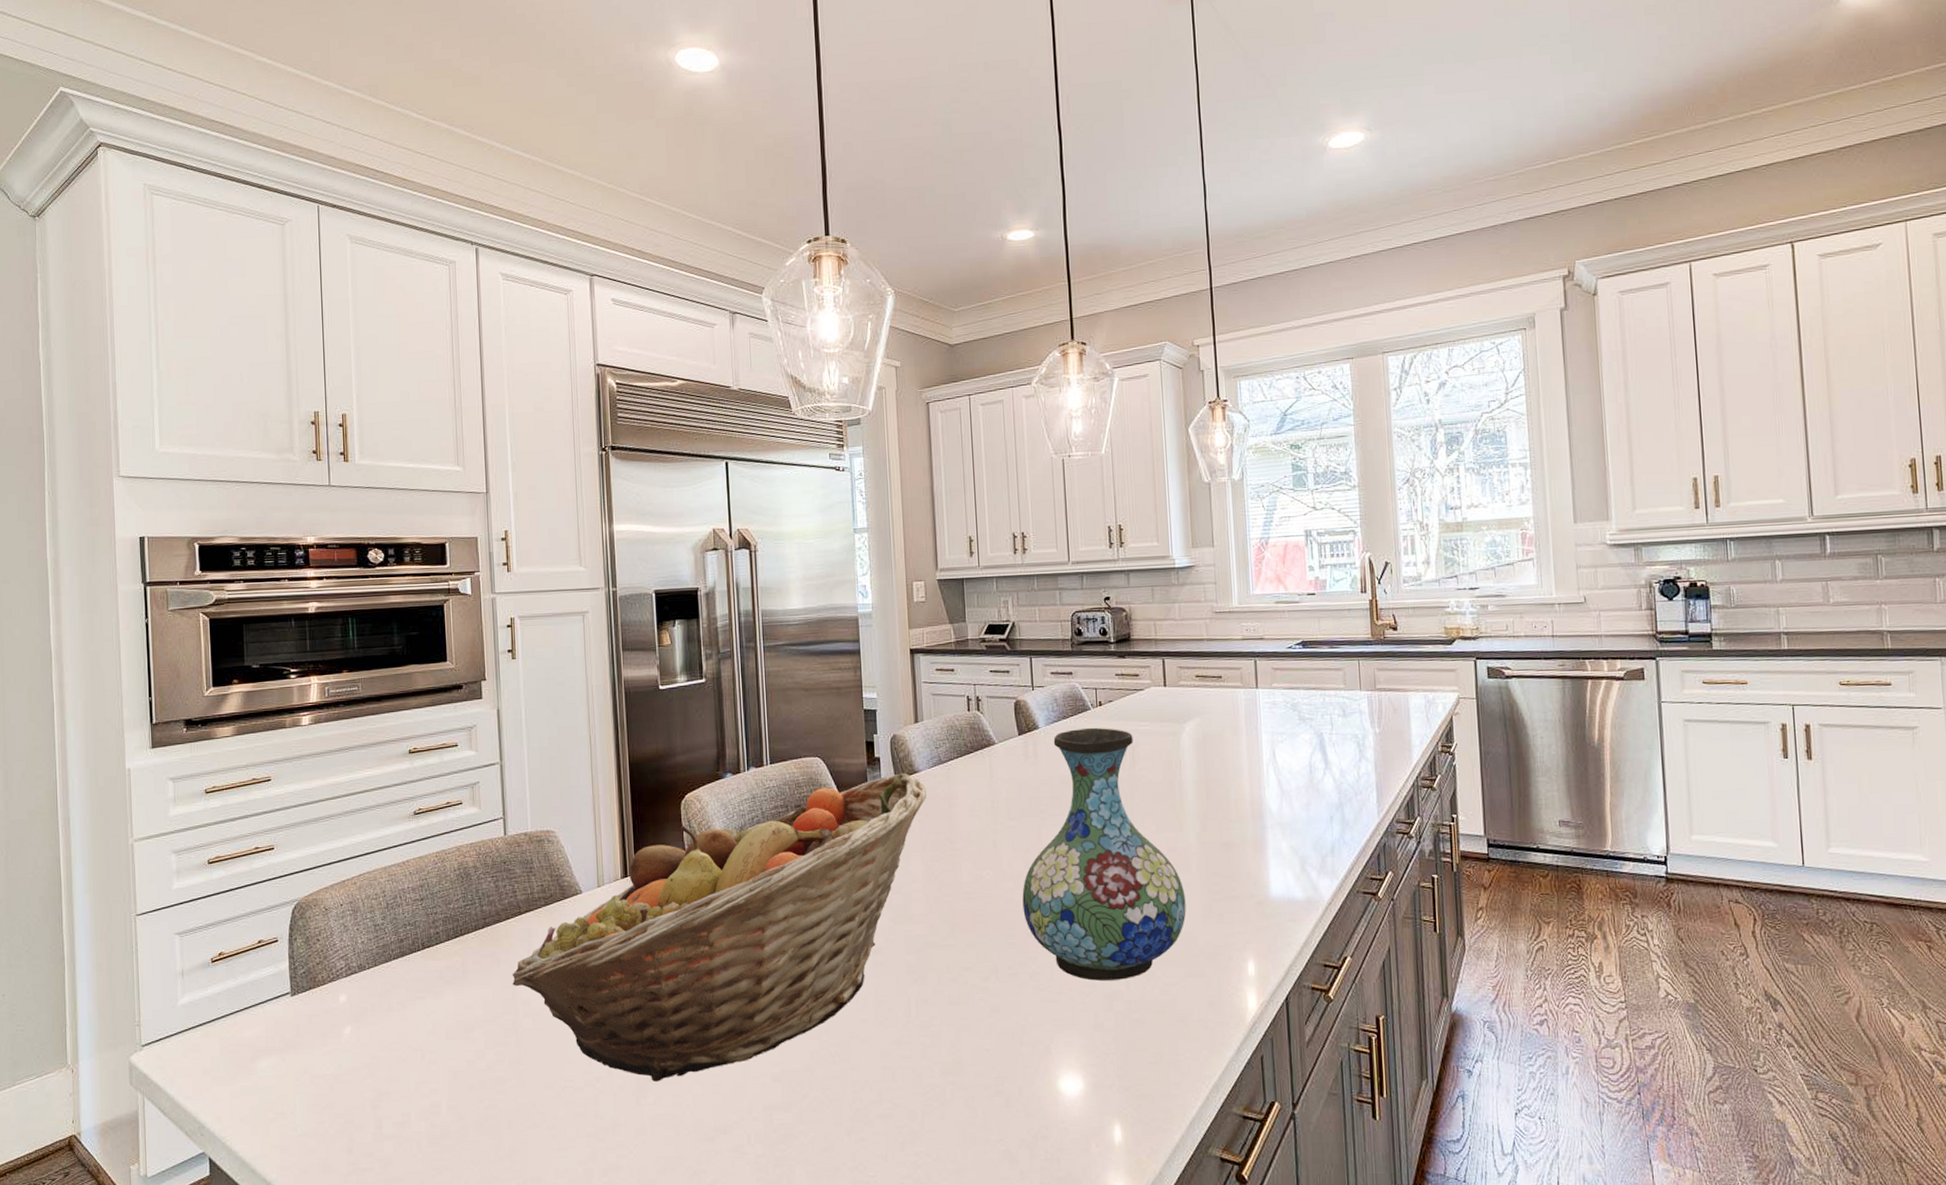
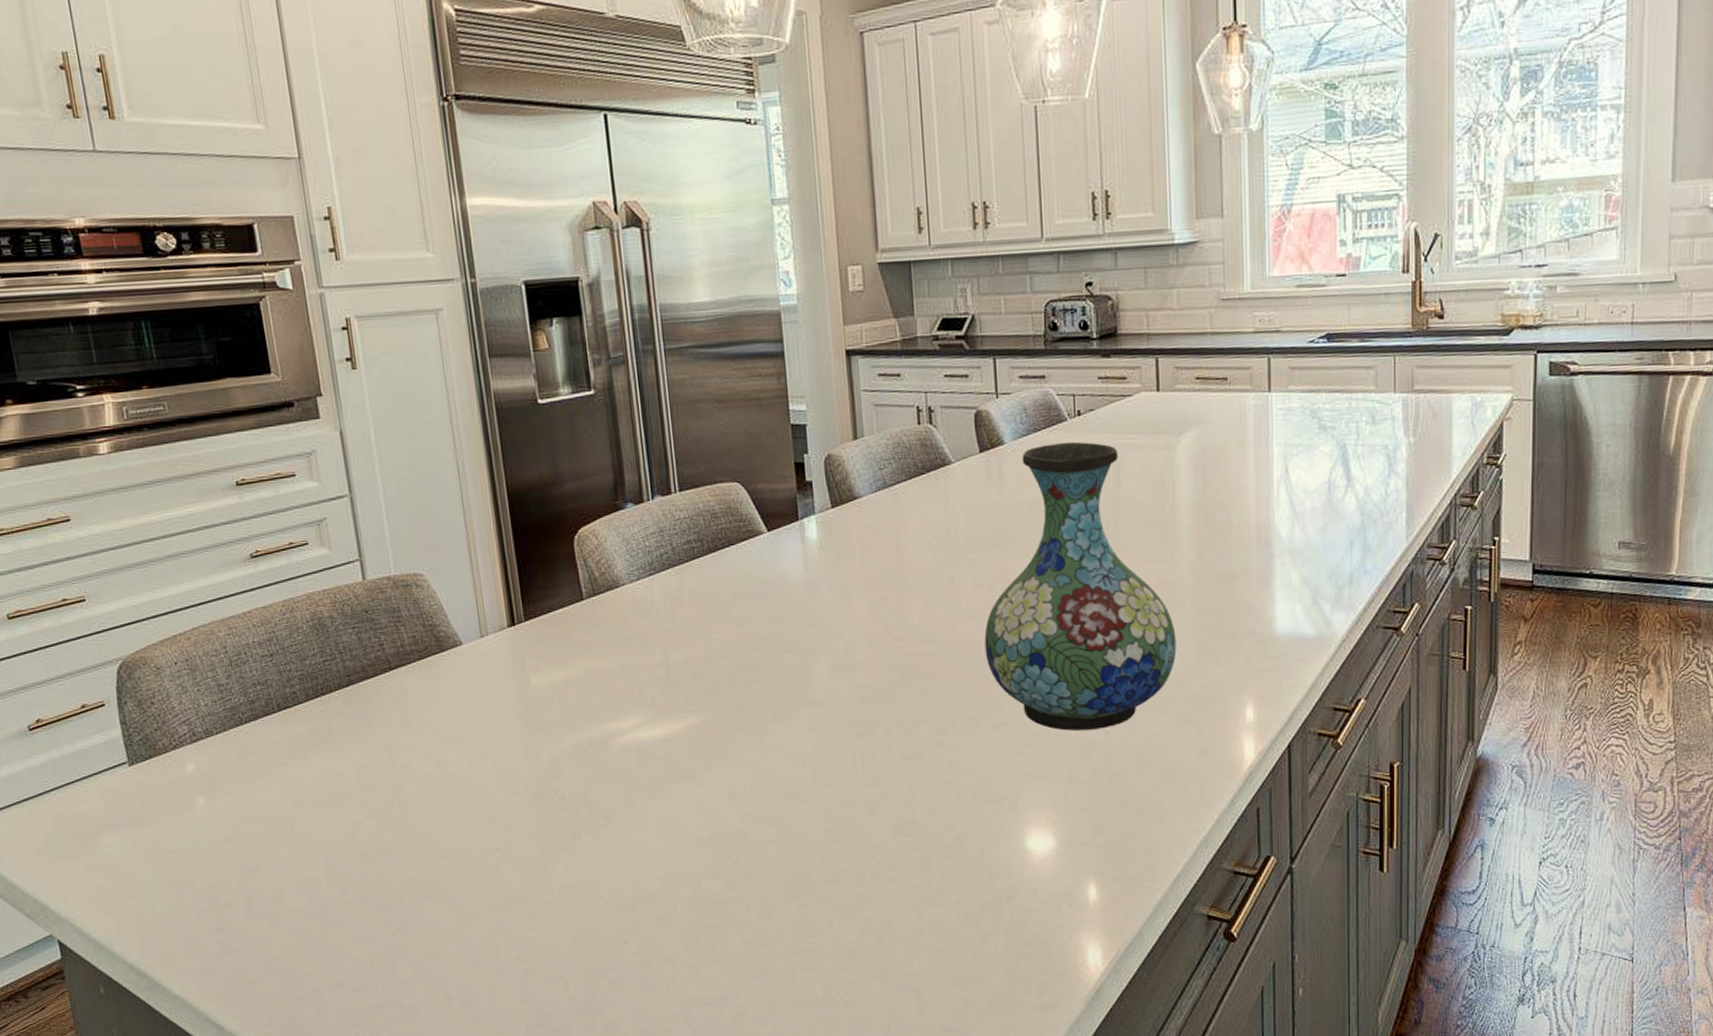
fruit basket: present [512,773,926,1082] -> none [387,499,869,850]

